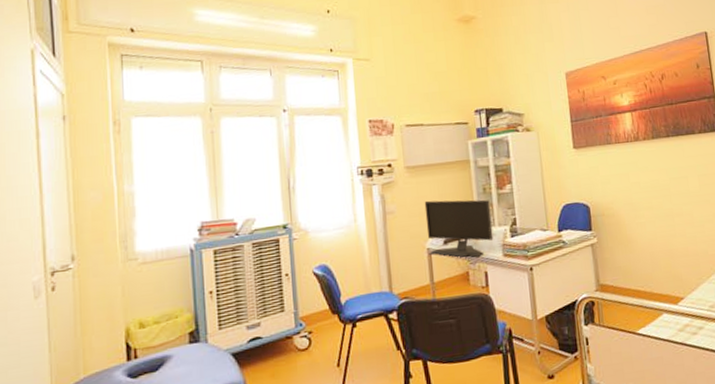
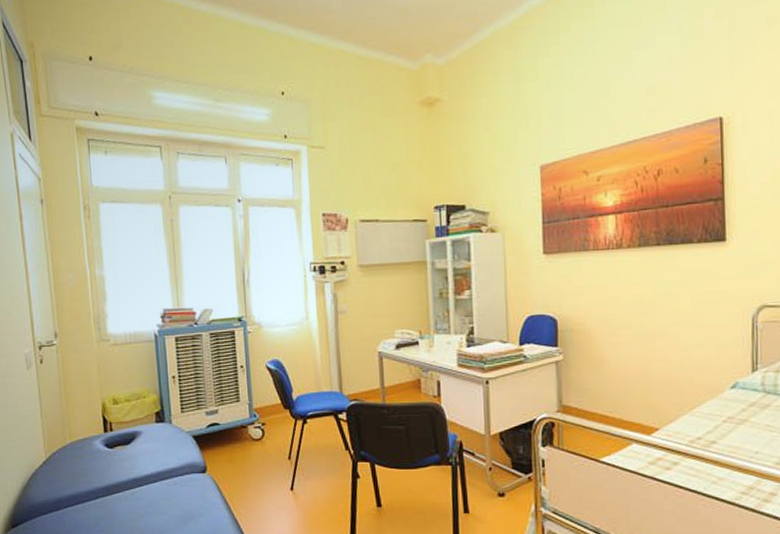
computer monitor: present [424,199,494,258] -> none [377,302,448,366]

